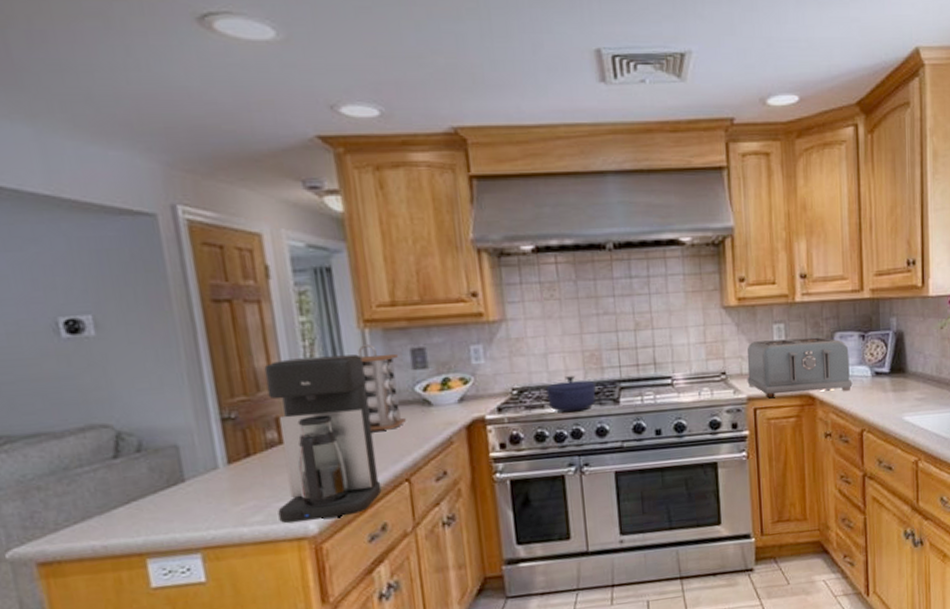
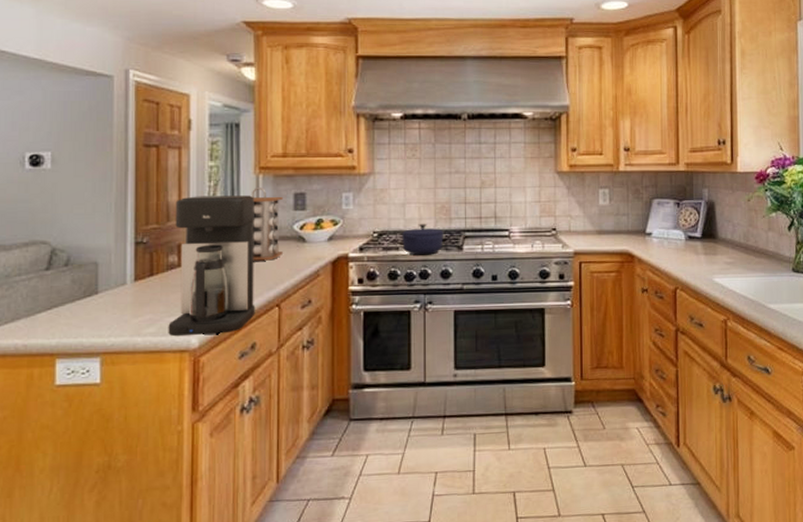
toaster: present [747,337,853,398] -> none [574,202,668,253]

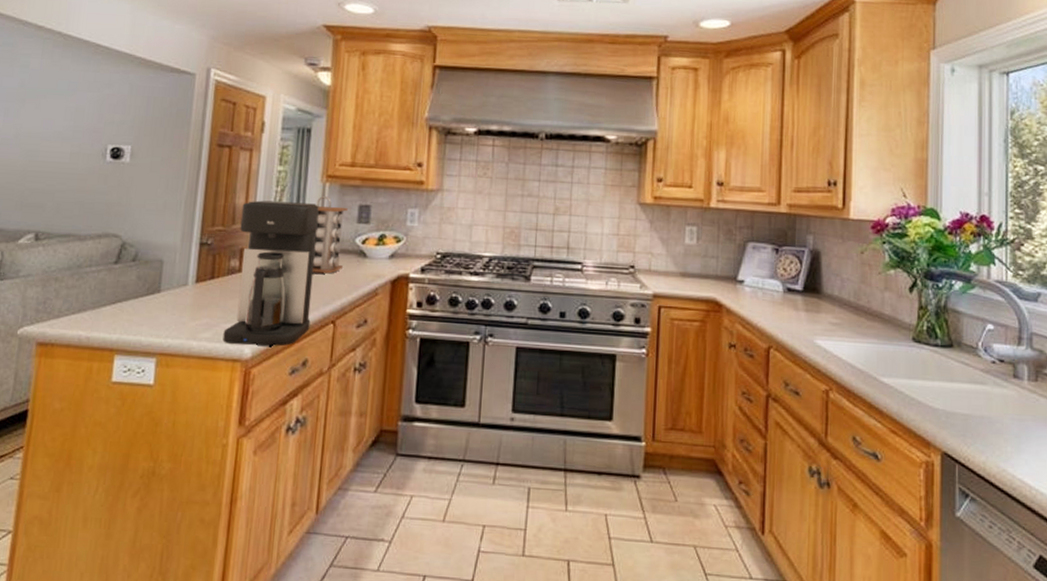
cooking pot: present [401,223,443,255] -> none [465,247,511,283]

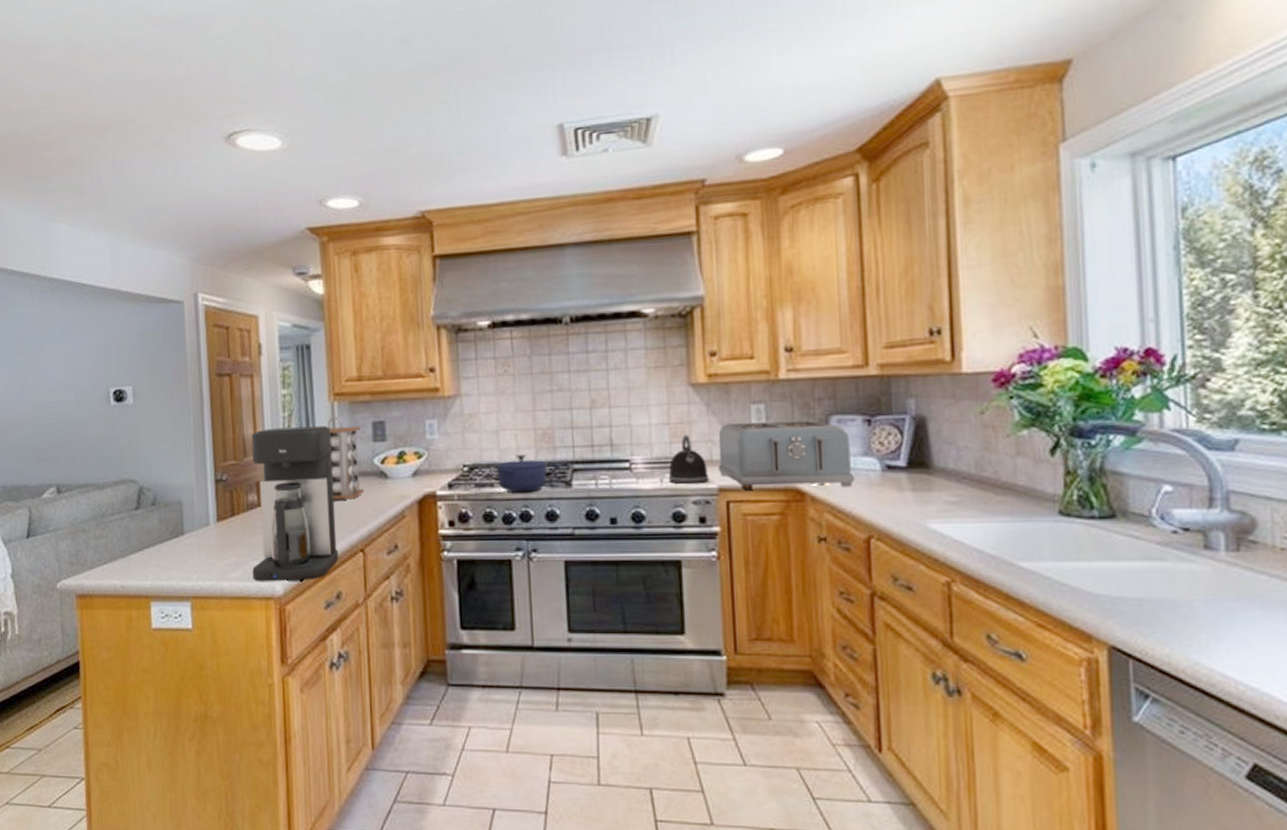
cooking pot: none [465,247,511,283] -> present [495,453,547,493]
kettle: none [612,246,646,290] -> present [668,435,709,485]
toaster: none [654,240,762,304] -> present [718,420,855,489]

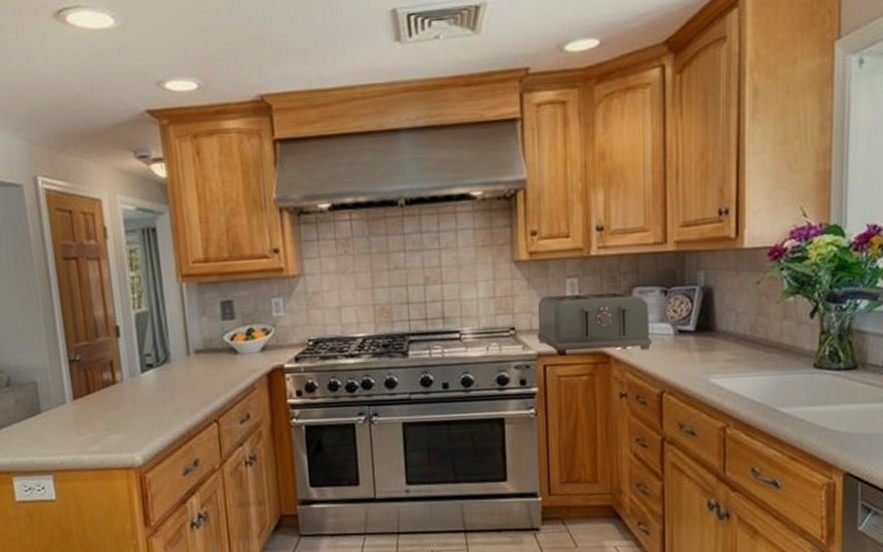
coffee maker: present [251,426,339,582] -> none [102,306,195,454]
spice rack: present [327,415,364,501] -> none [177,296,216,377]
cooking pot: present [495,453,547,493] -> none [338,328,386,364]
kettle: present [668,435,709,485] -> none [493,307,529,352]

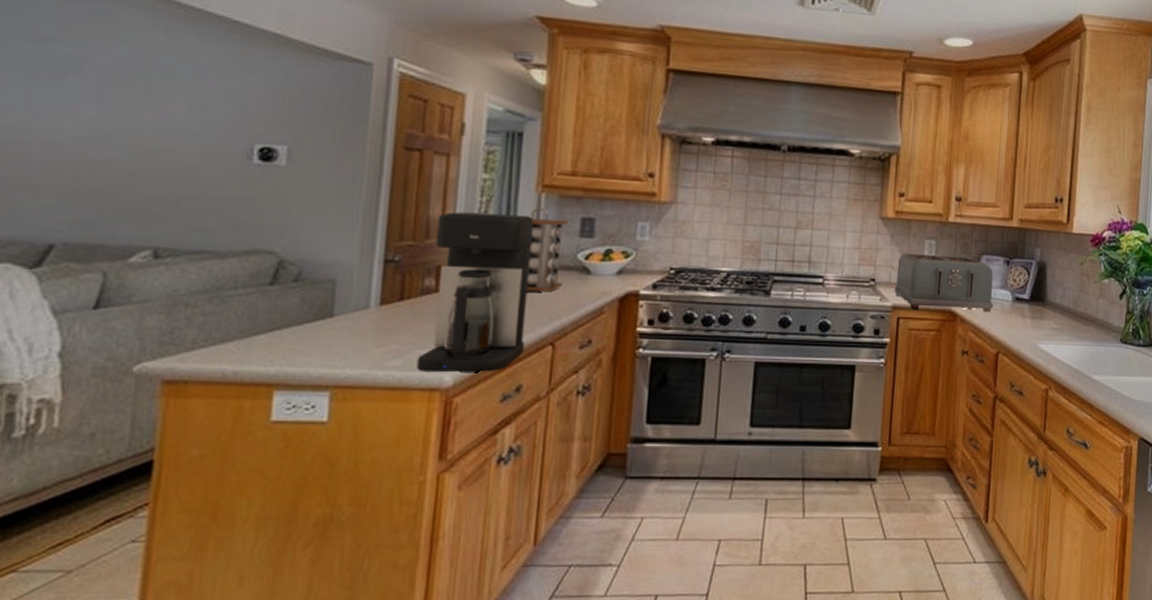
coffee maker: none [102,306,195,454] -> present [416,211,534,373]
spice rack: none [177,296,216,377] -> present [526,207,568,293]

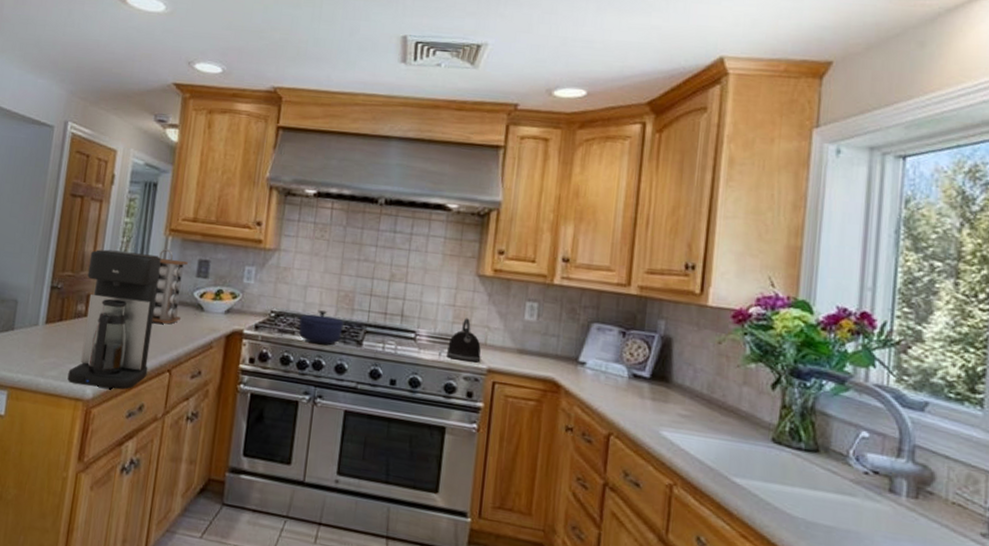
cooking pot: none [701,262,750,298] -> present [298,309,344,345]
kettle: none [853,259,886,302] -> present [446,318,481,363]
toaster: present [894,253,994,313] -> none [490,314,606,388]

